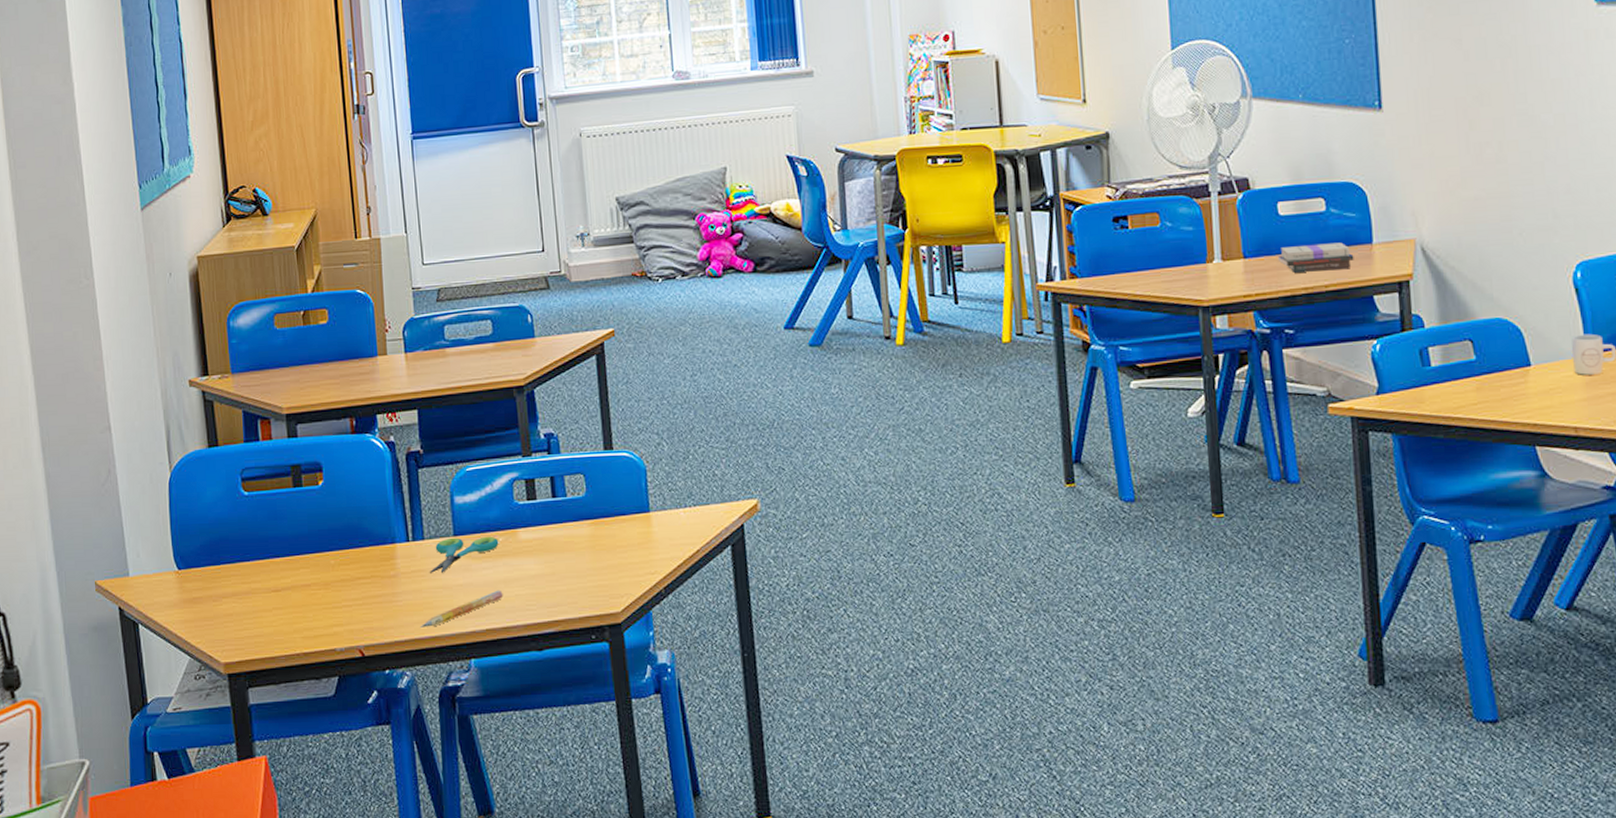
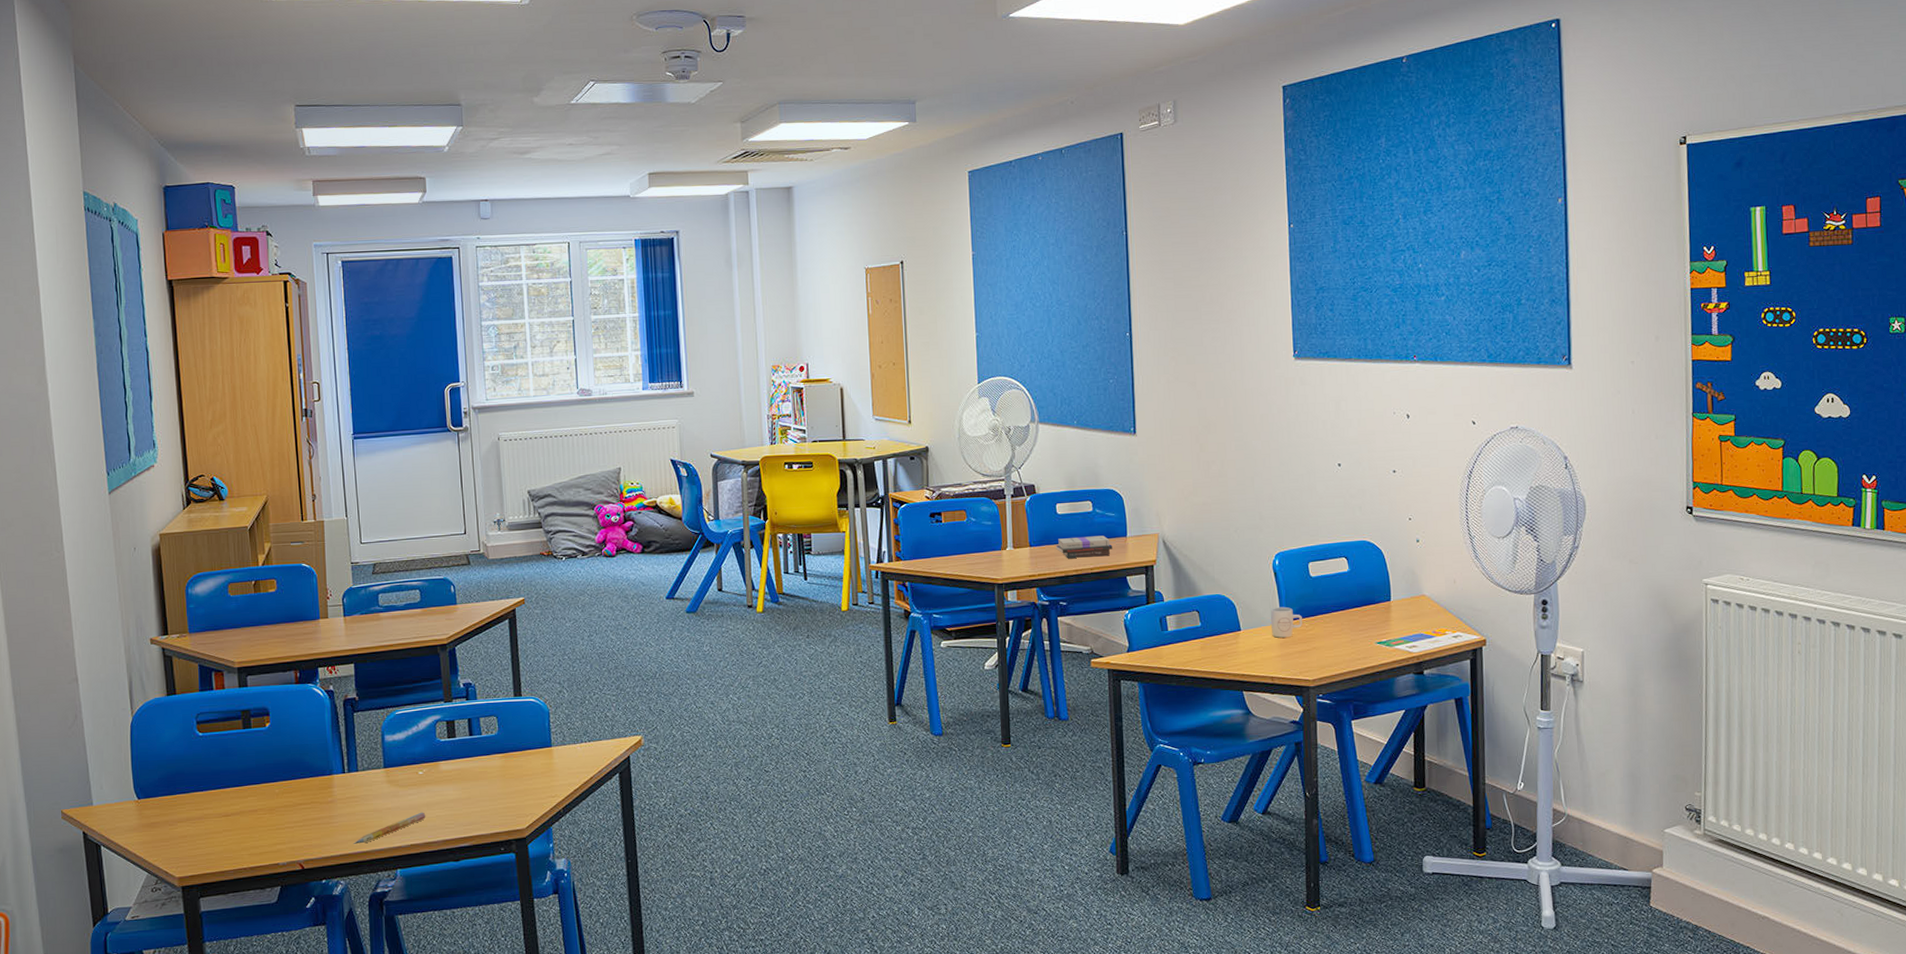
scissors: present [429,536,499,573] -> none [362,768,423,799]

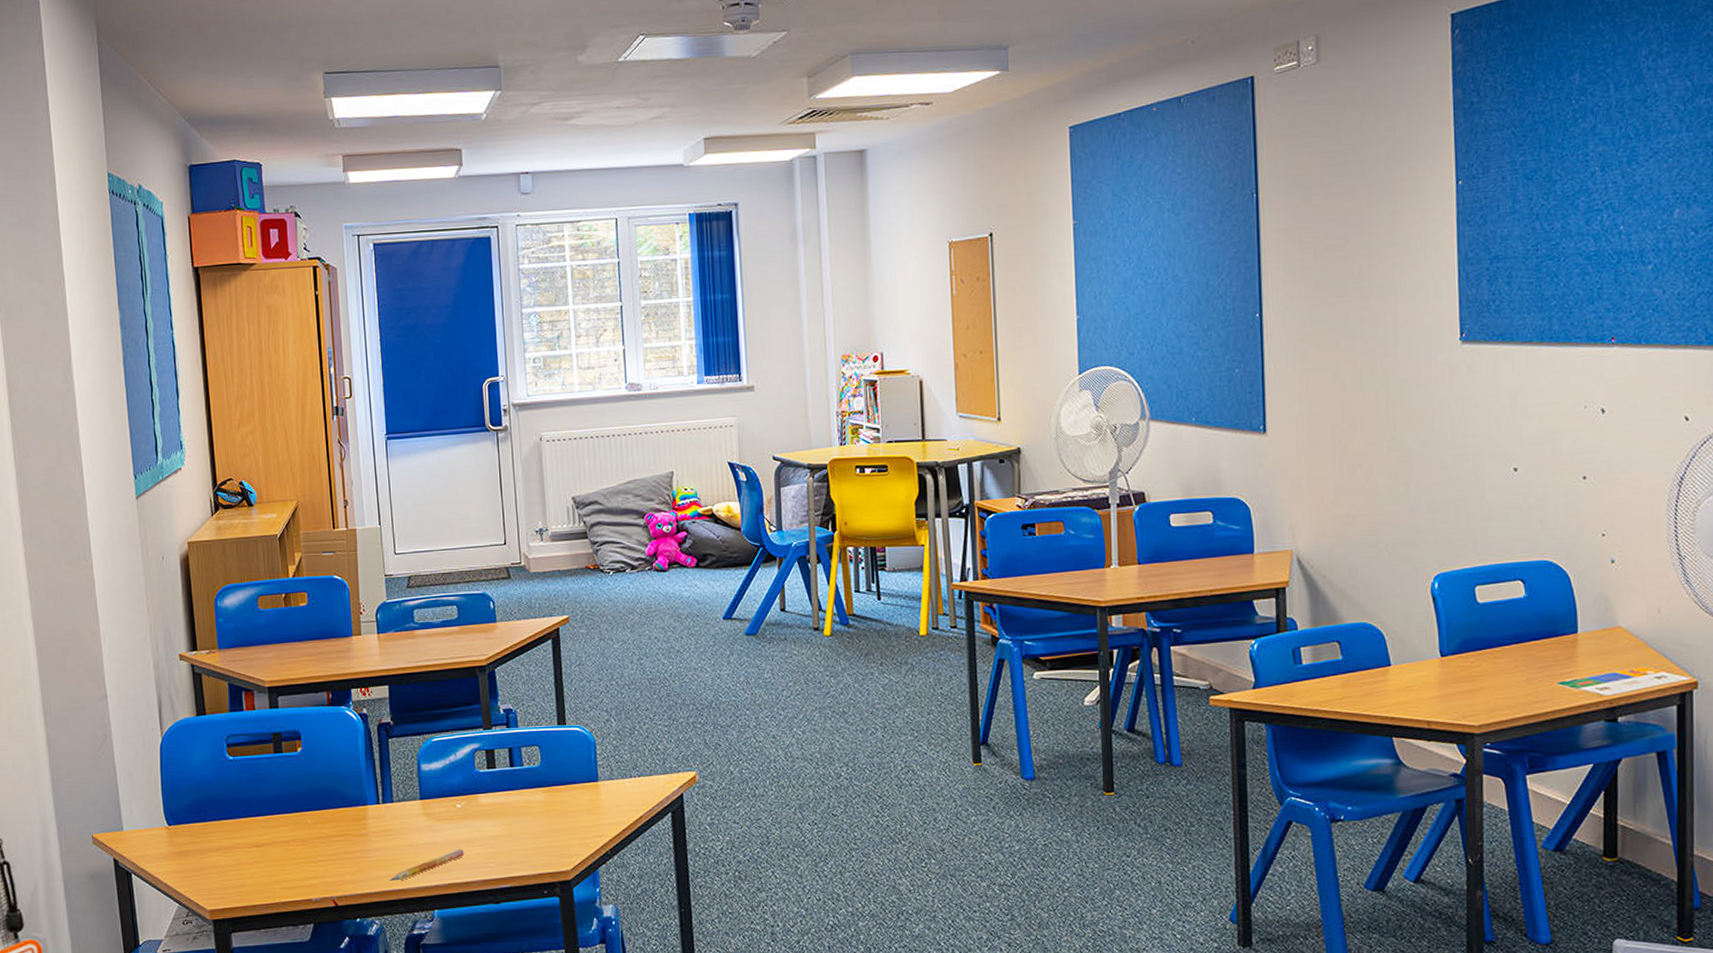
books: present [1055,535,1113,558] -> none [1168,552,1237,578]
mug: present [1270,606,1302,638] -> none [1427,638,1467,675]

